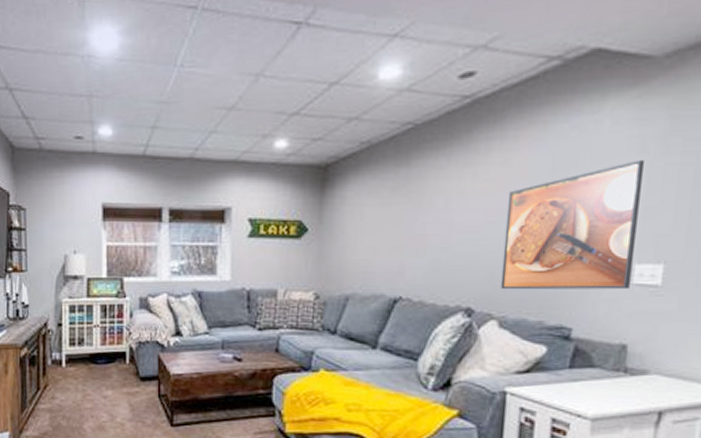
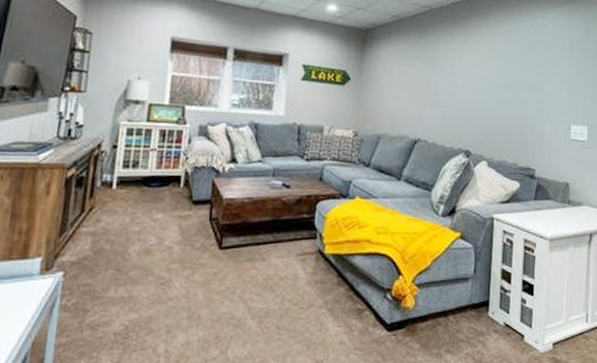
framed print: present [500,159,644,290] -> none [488,53,573,143]

